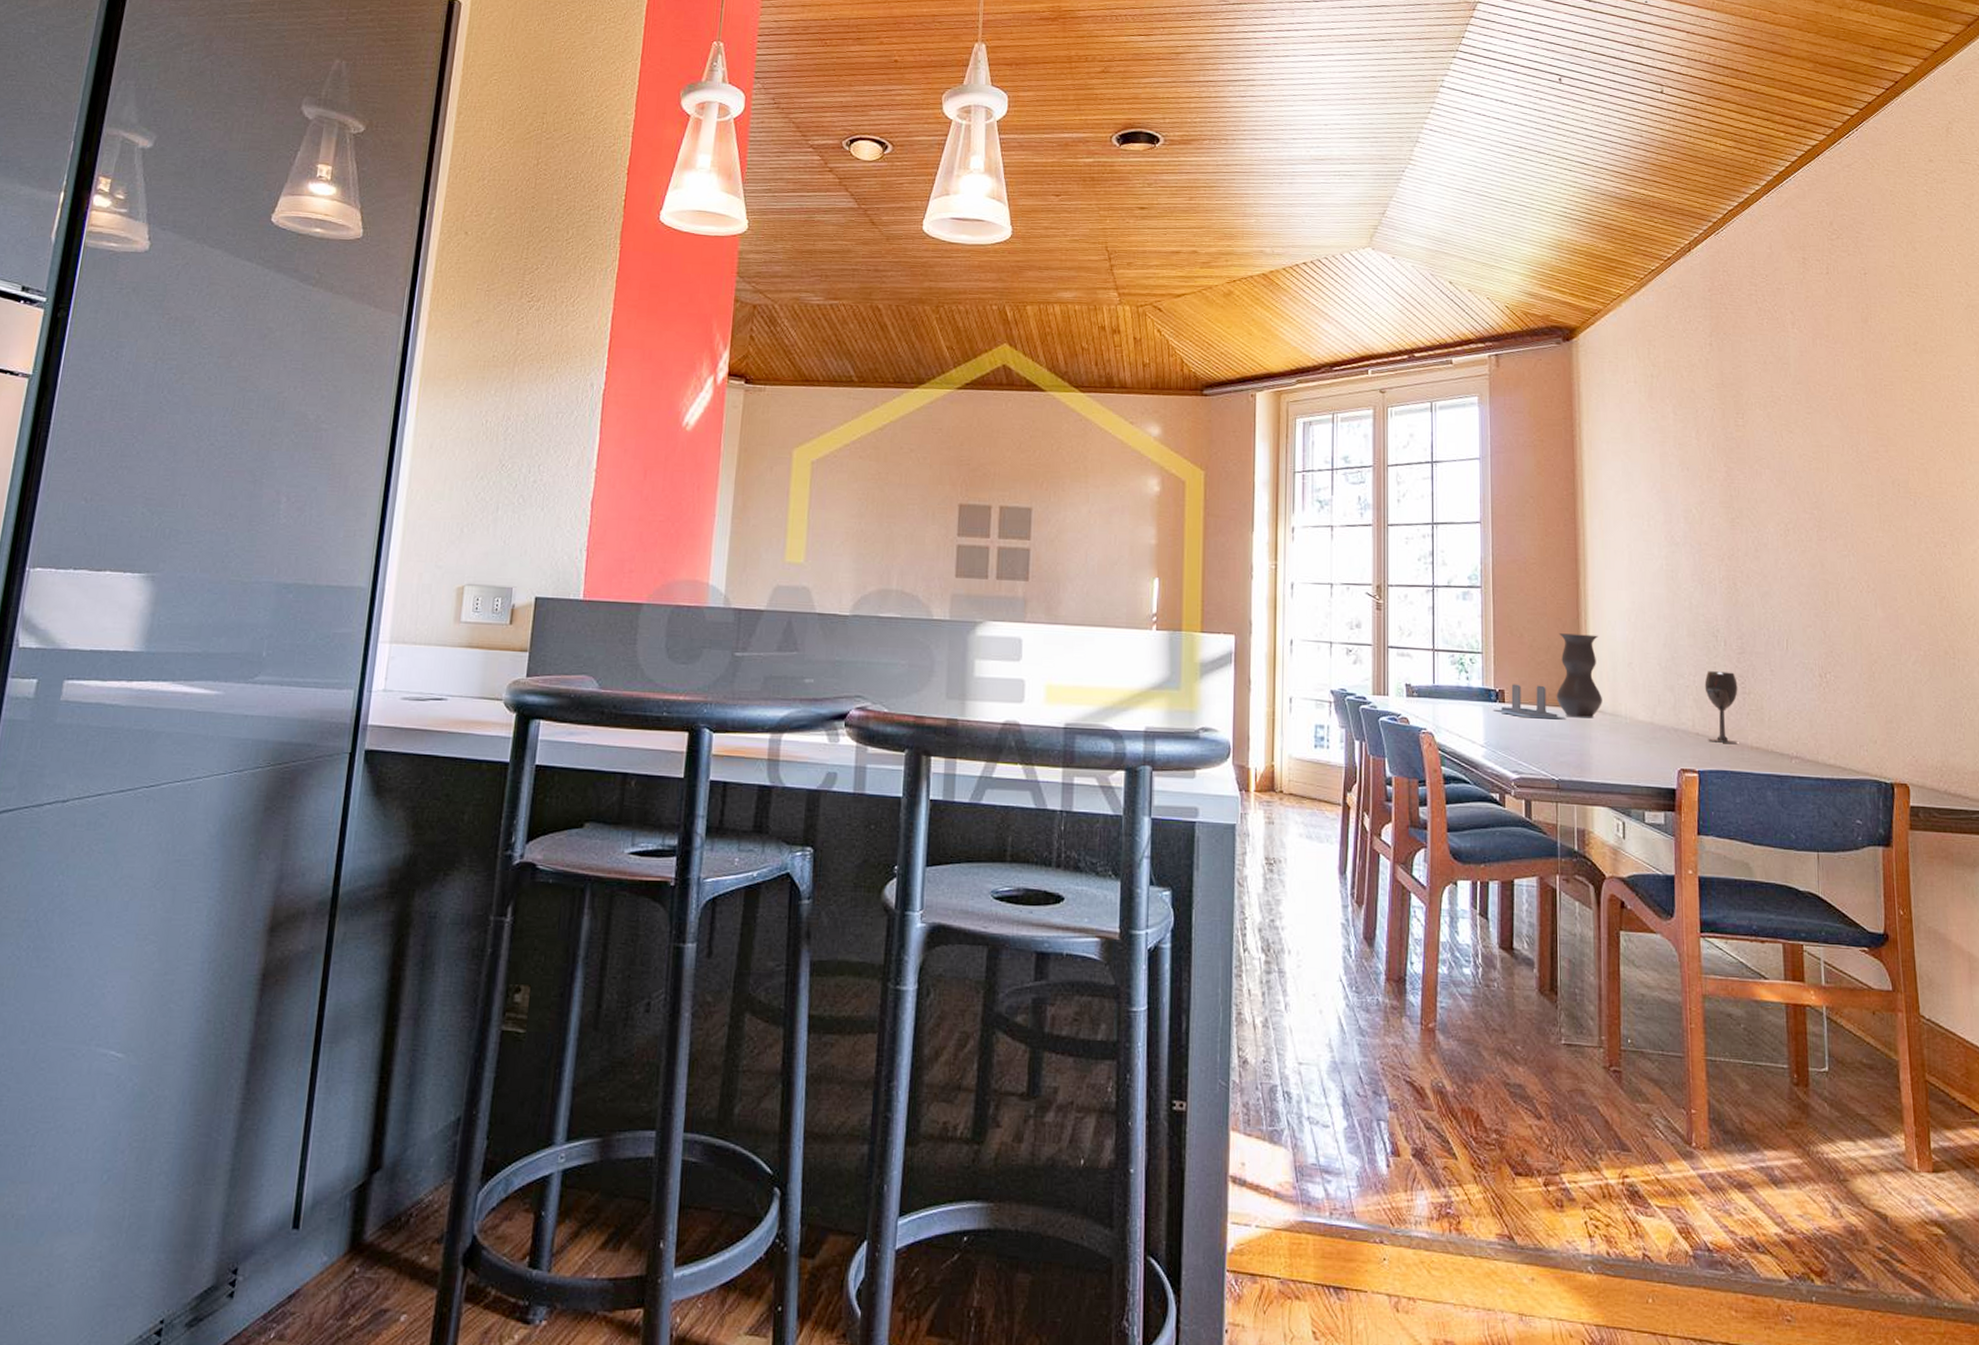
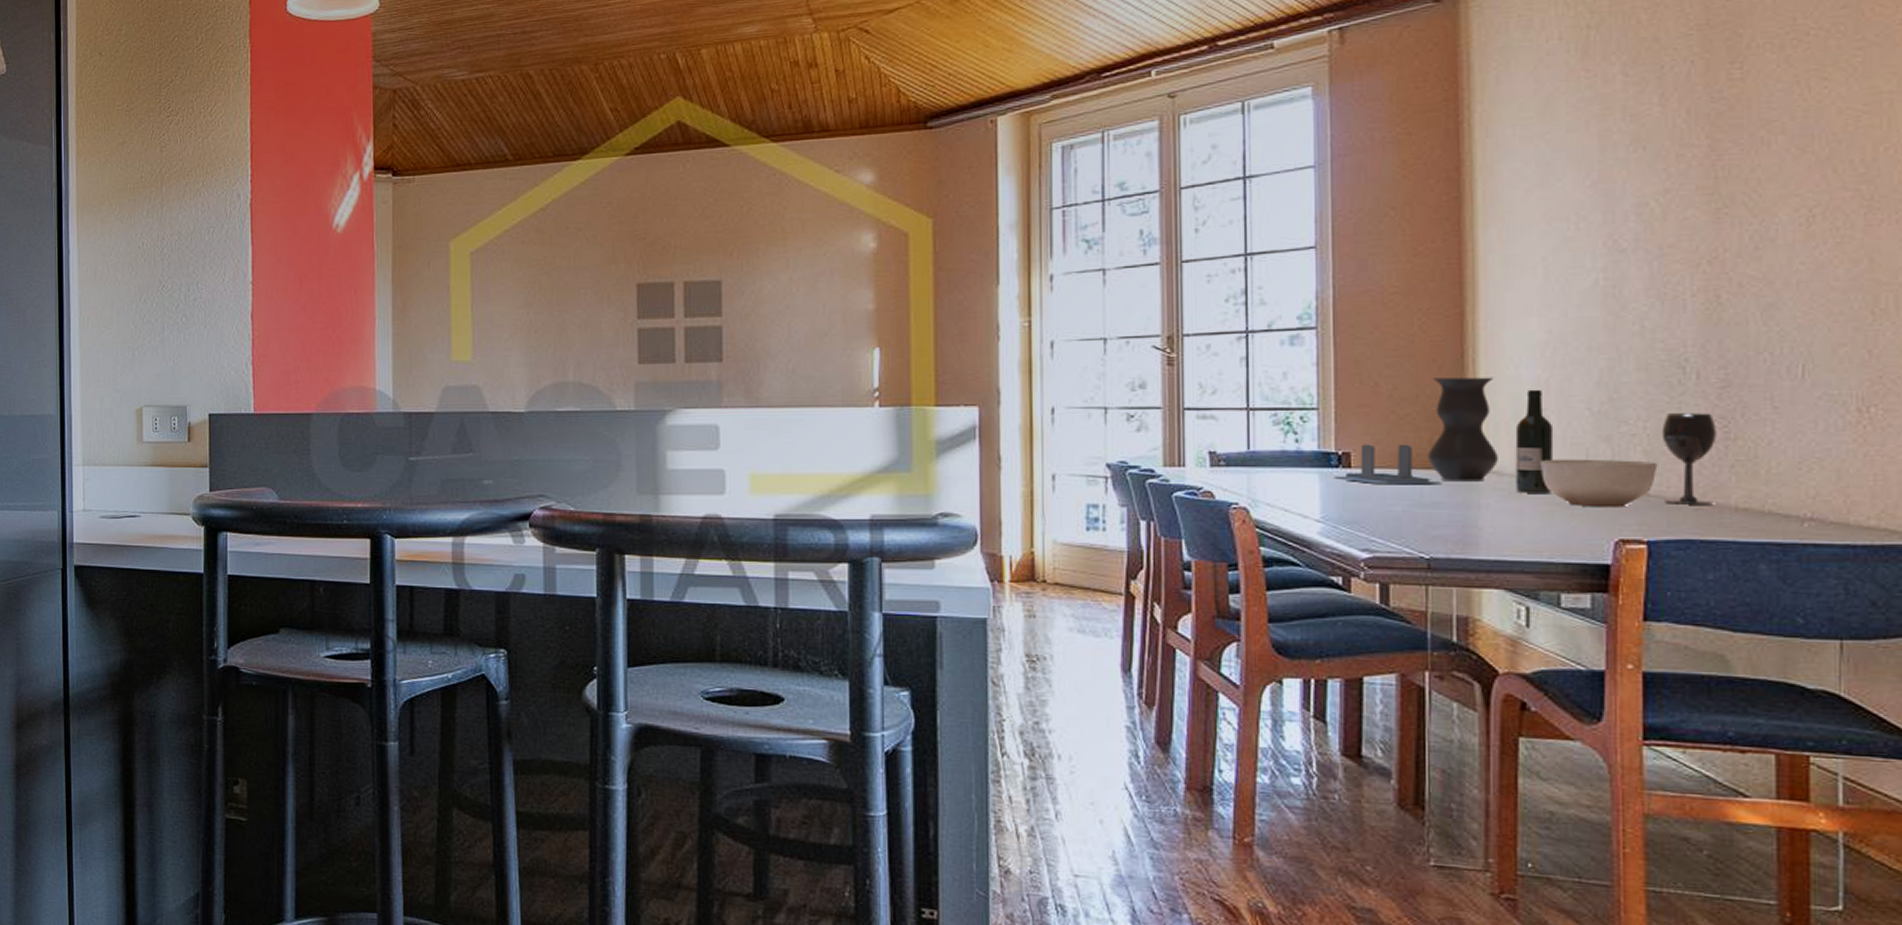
wine bottle: none [1613,646,1638,731] -> present [1515,389,1554,495]
bowl: none [1628,702,1703,744] -> present [1539,459,1658,508]

